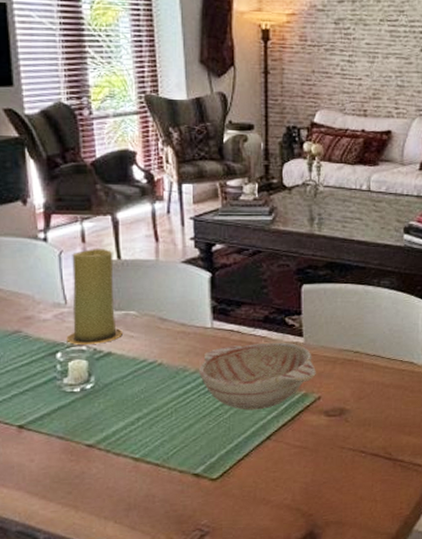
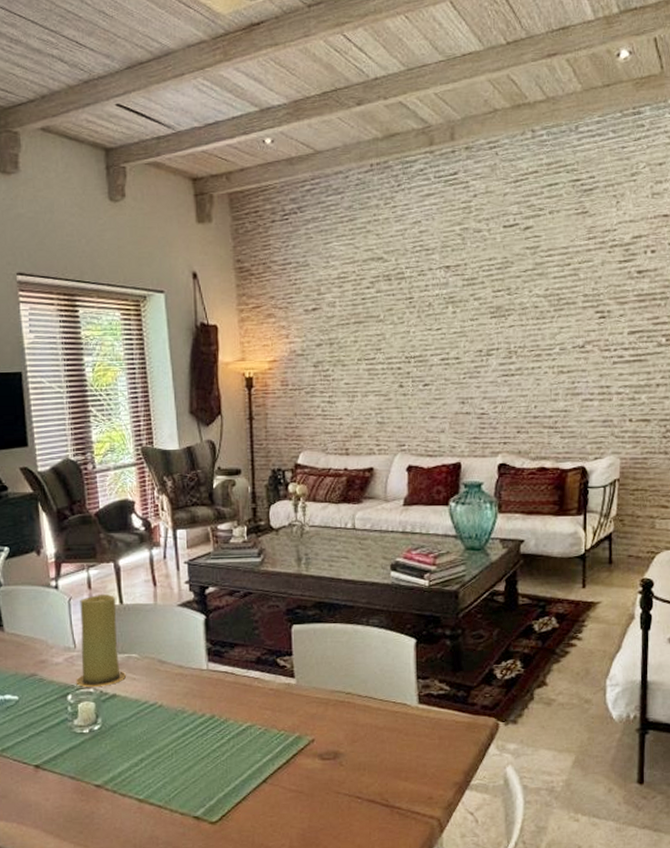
decorative bowl: present [199,342,316,410] -> none [197,683,309,753]

